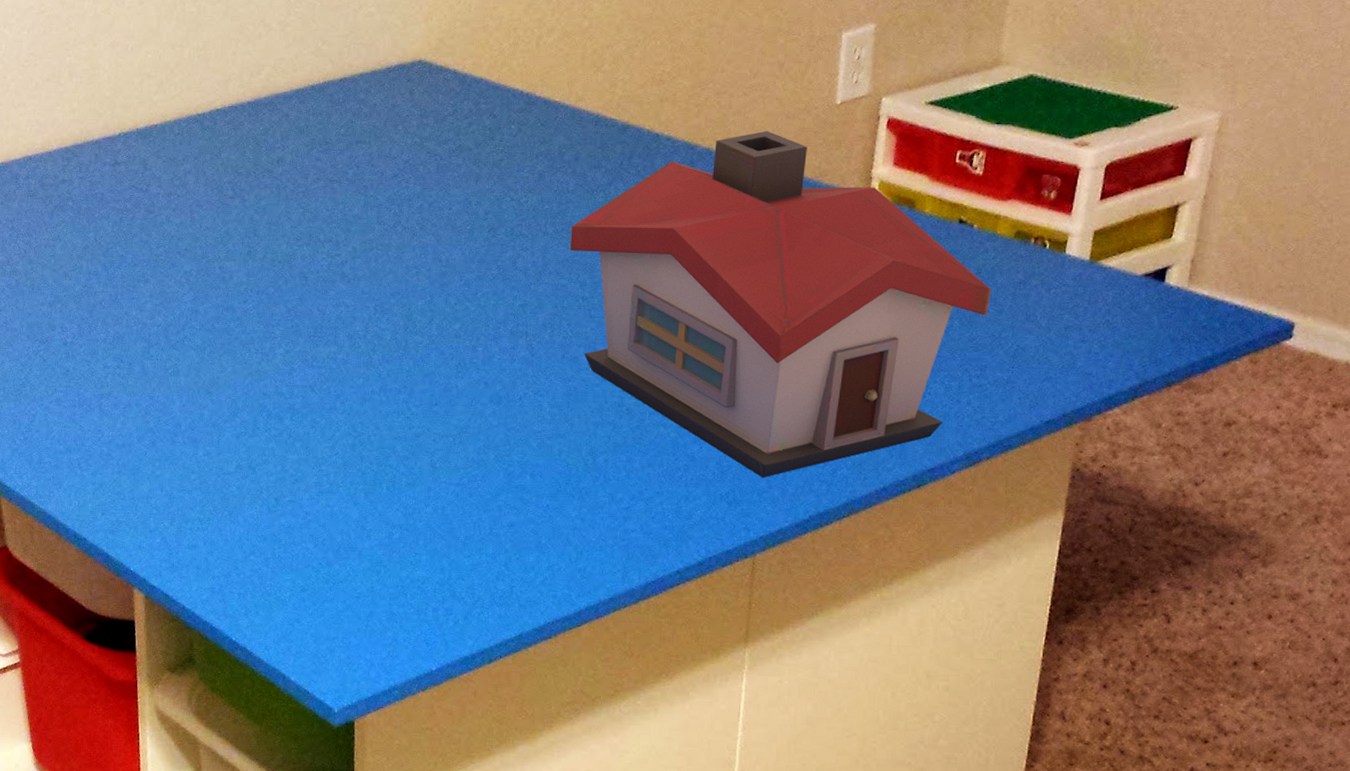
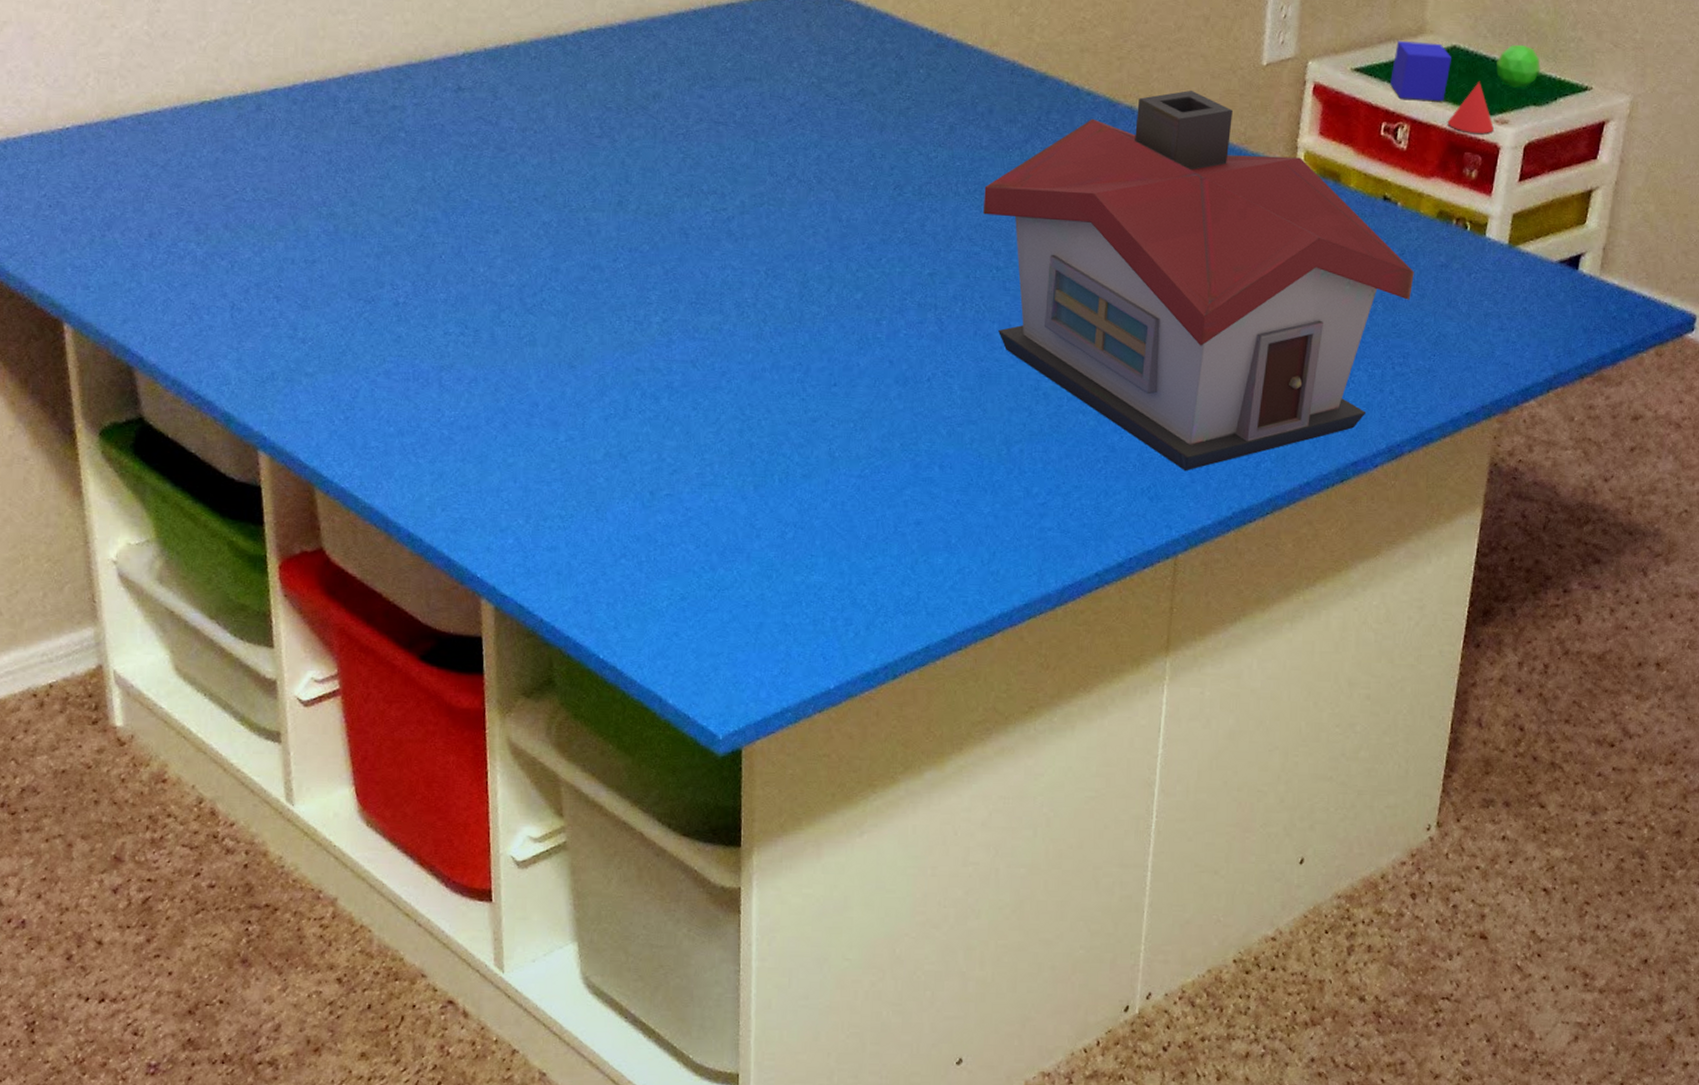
toy block set: none [965,70,1122,156] -> present [1390,40,1541,134]

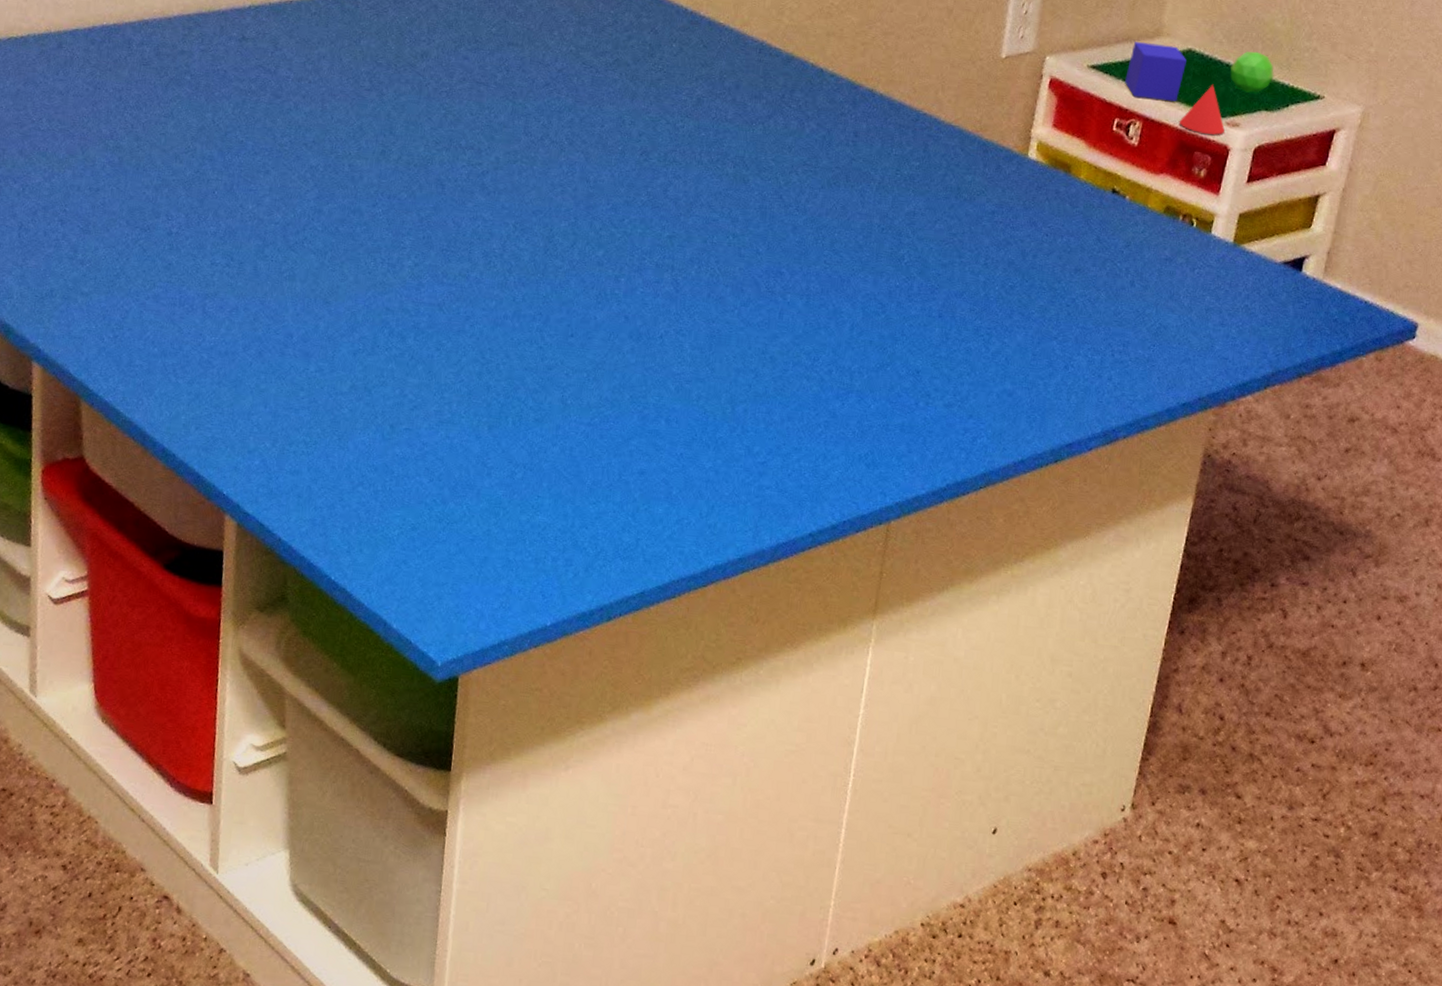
toy house: present [983,91,1414,472] -> none [724,78,1139,442]

